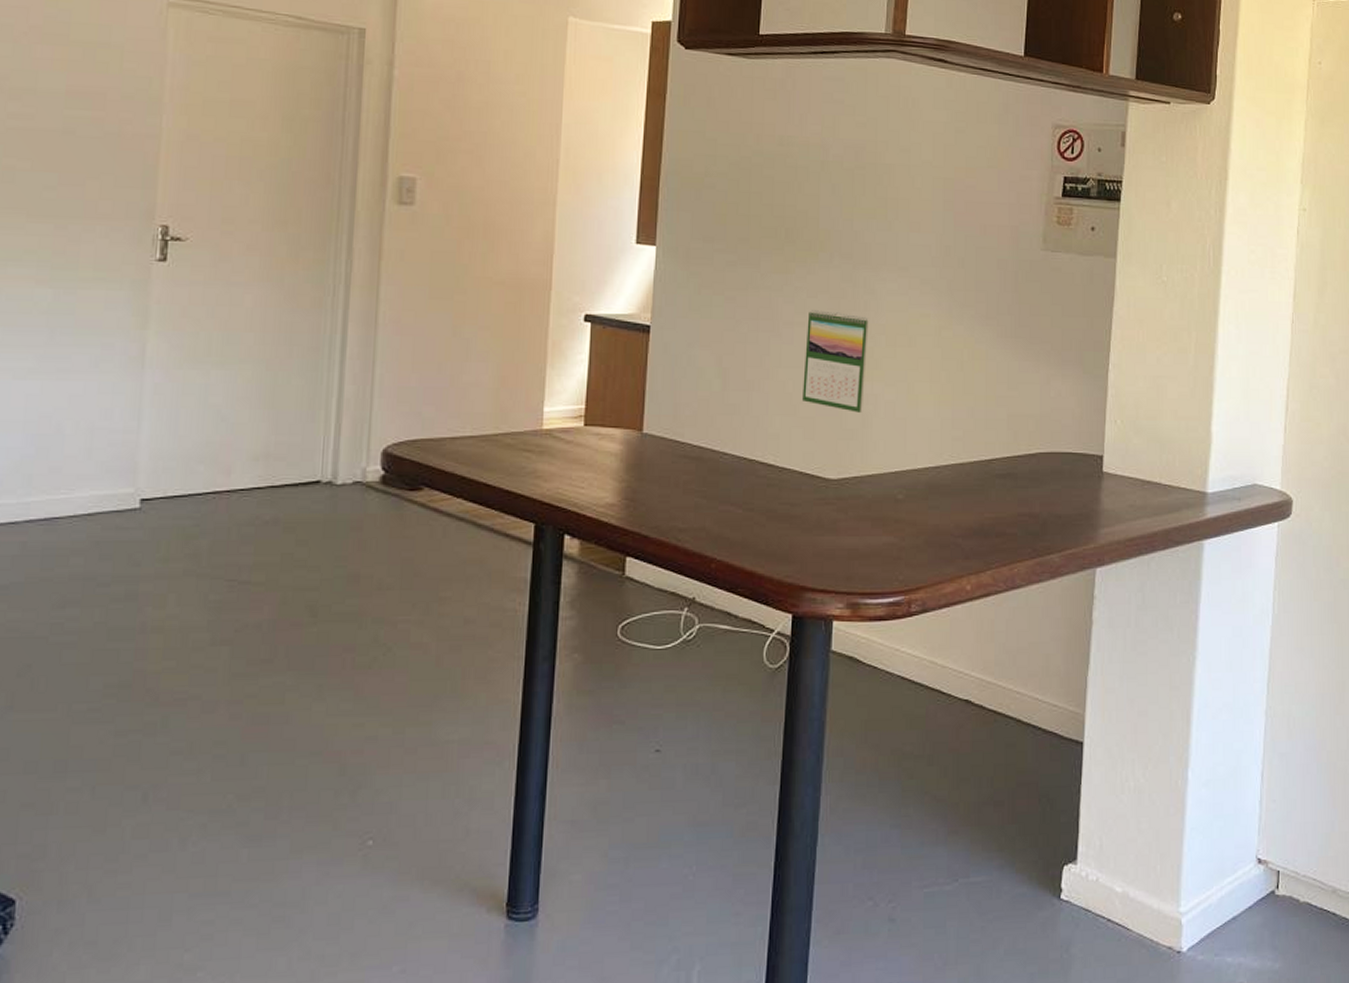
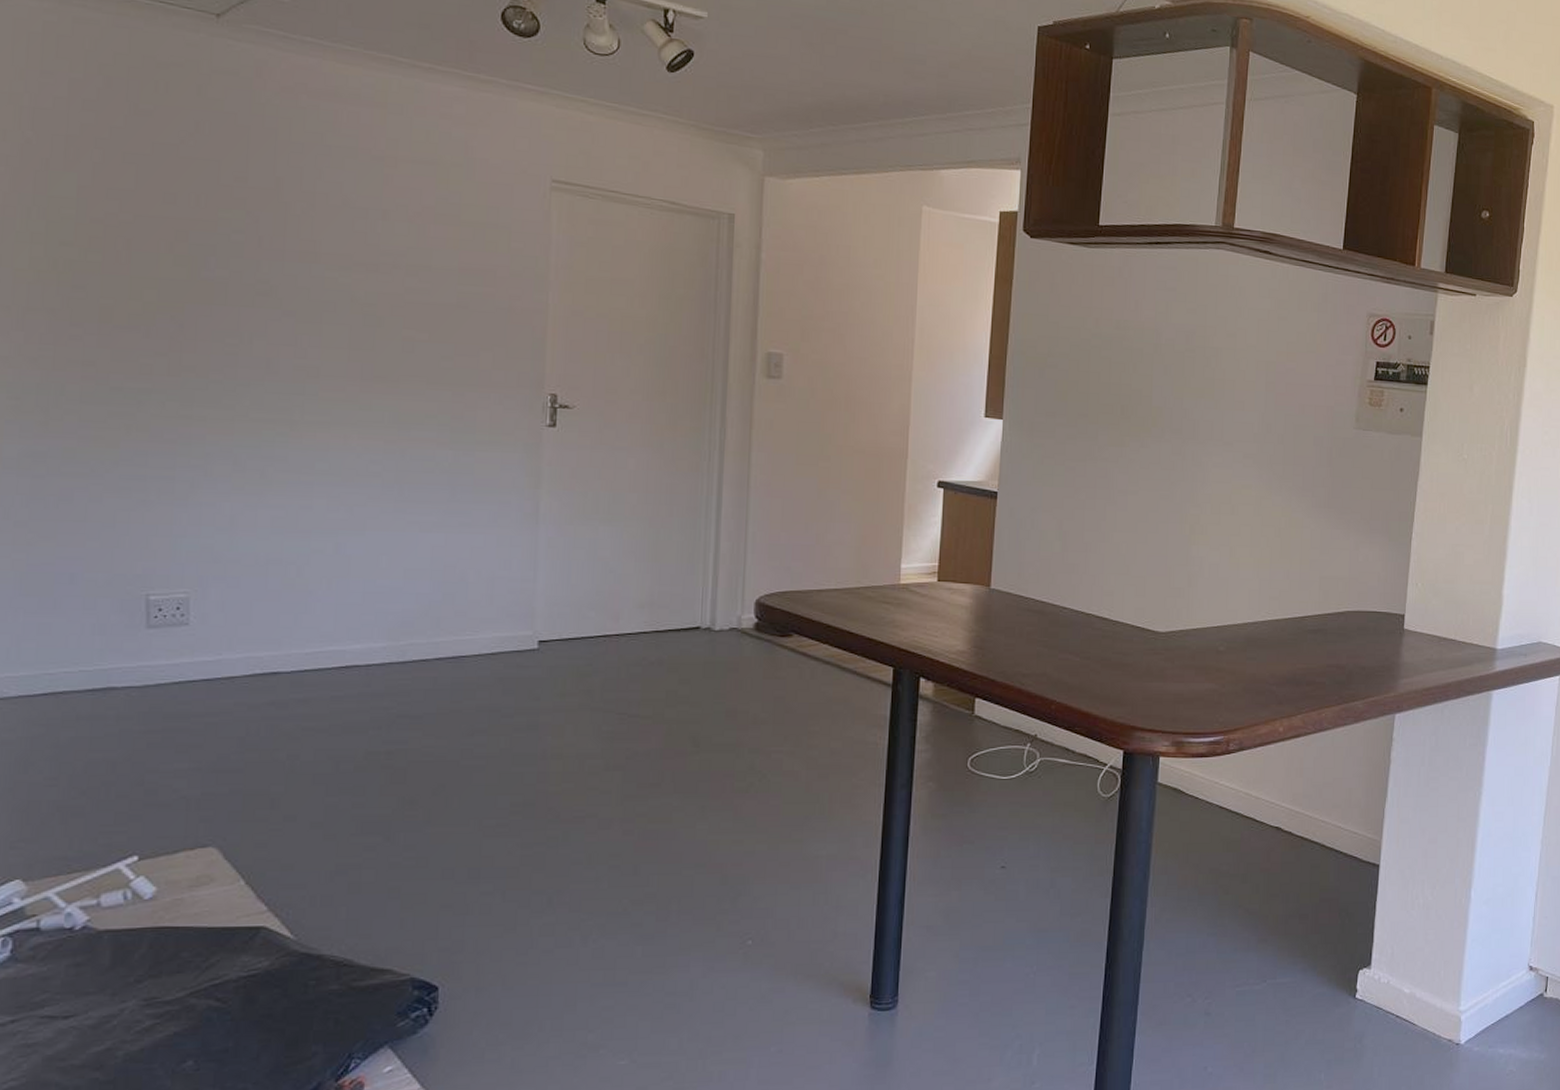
calendar: present [802,310,869,413] -> none [1135,480,1196,573]

